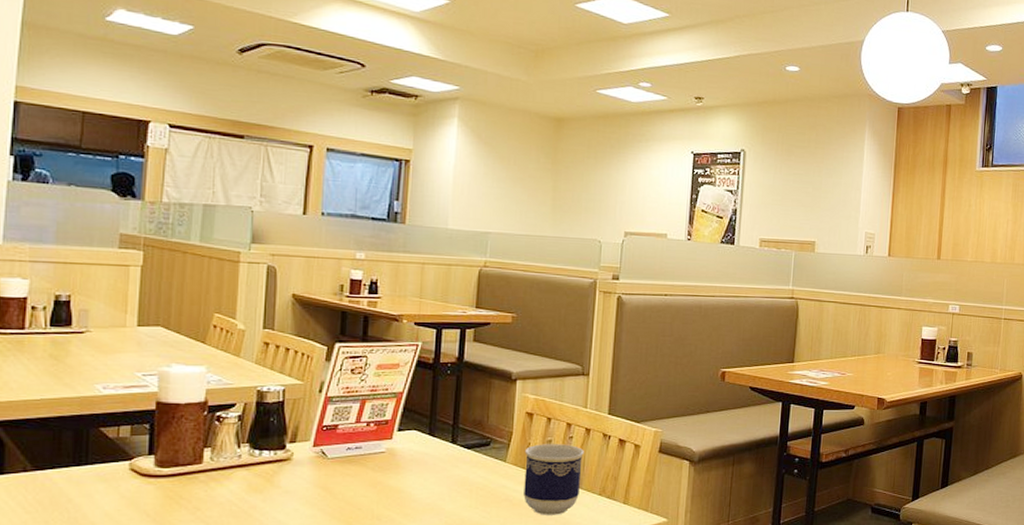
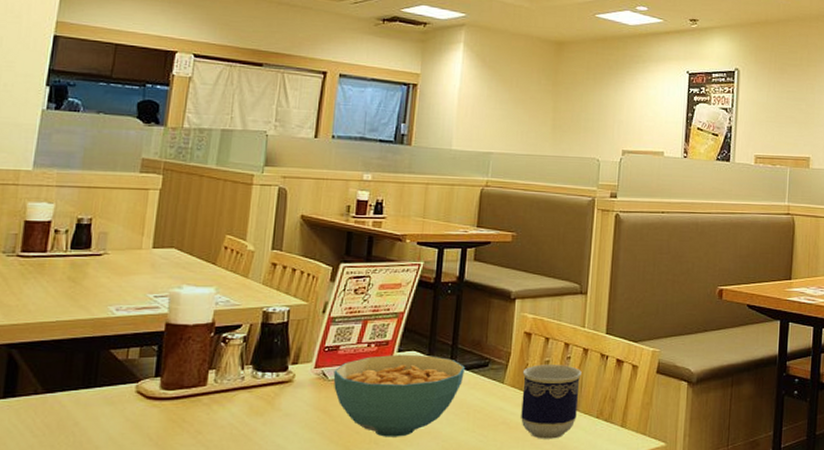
cereal bowl: none [332,433,466,513] -> present [333,354,465,437]

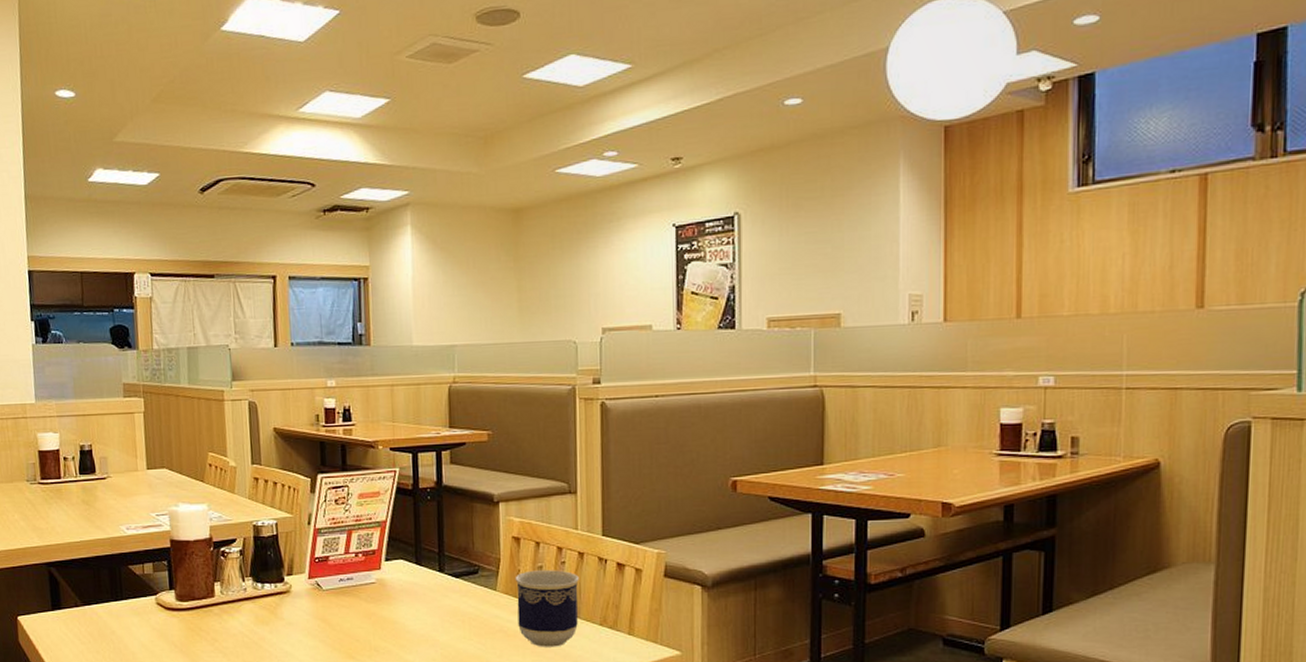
cereal bowl: present [333,354,465,437] -> none [326,563,455,645]

